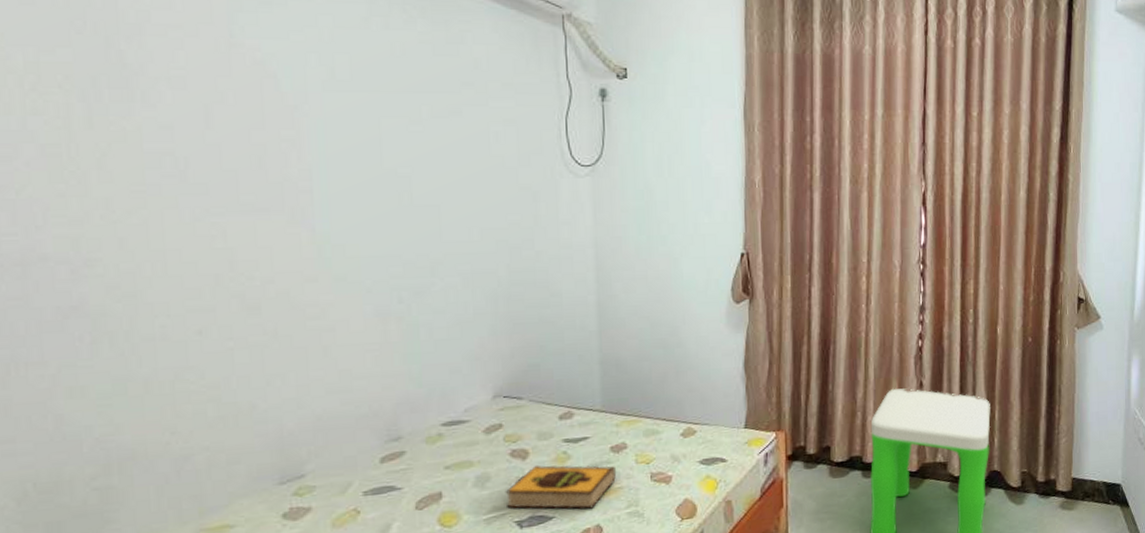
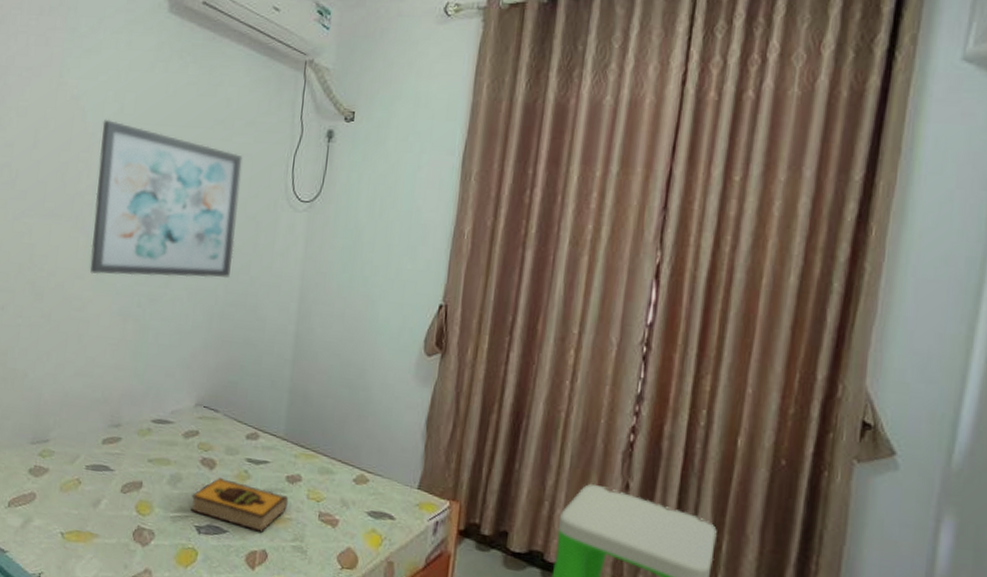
wall art: none [307,87,511,274] -> present [89,119,243,279]

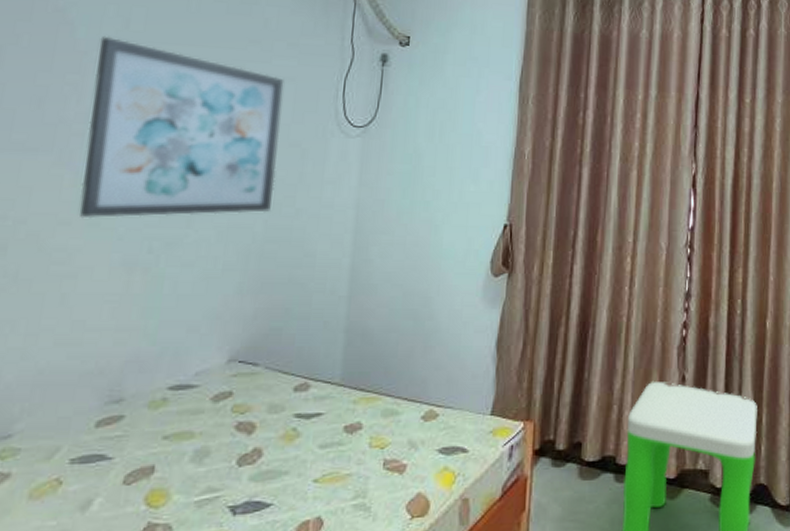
hardback book: present [191,478,289,533] -> none [223,442,348,497]

